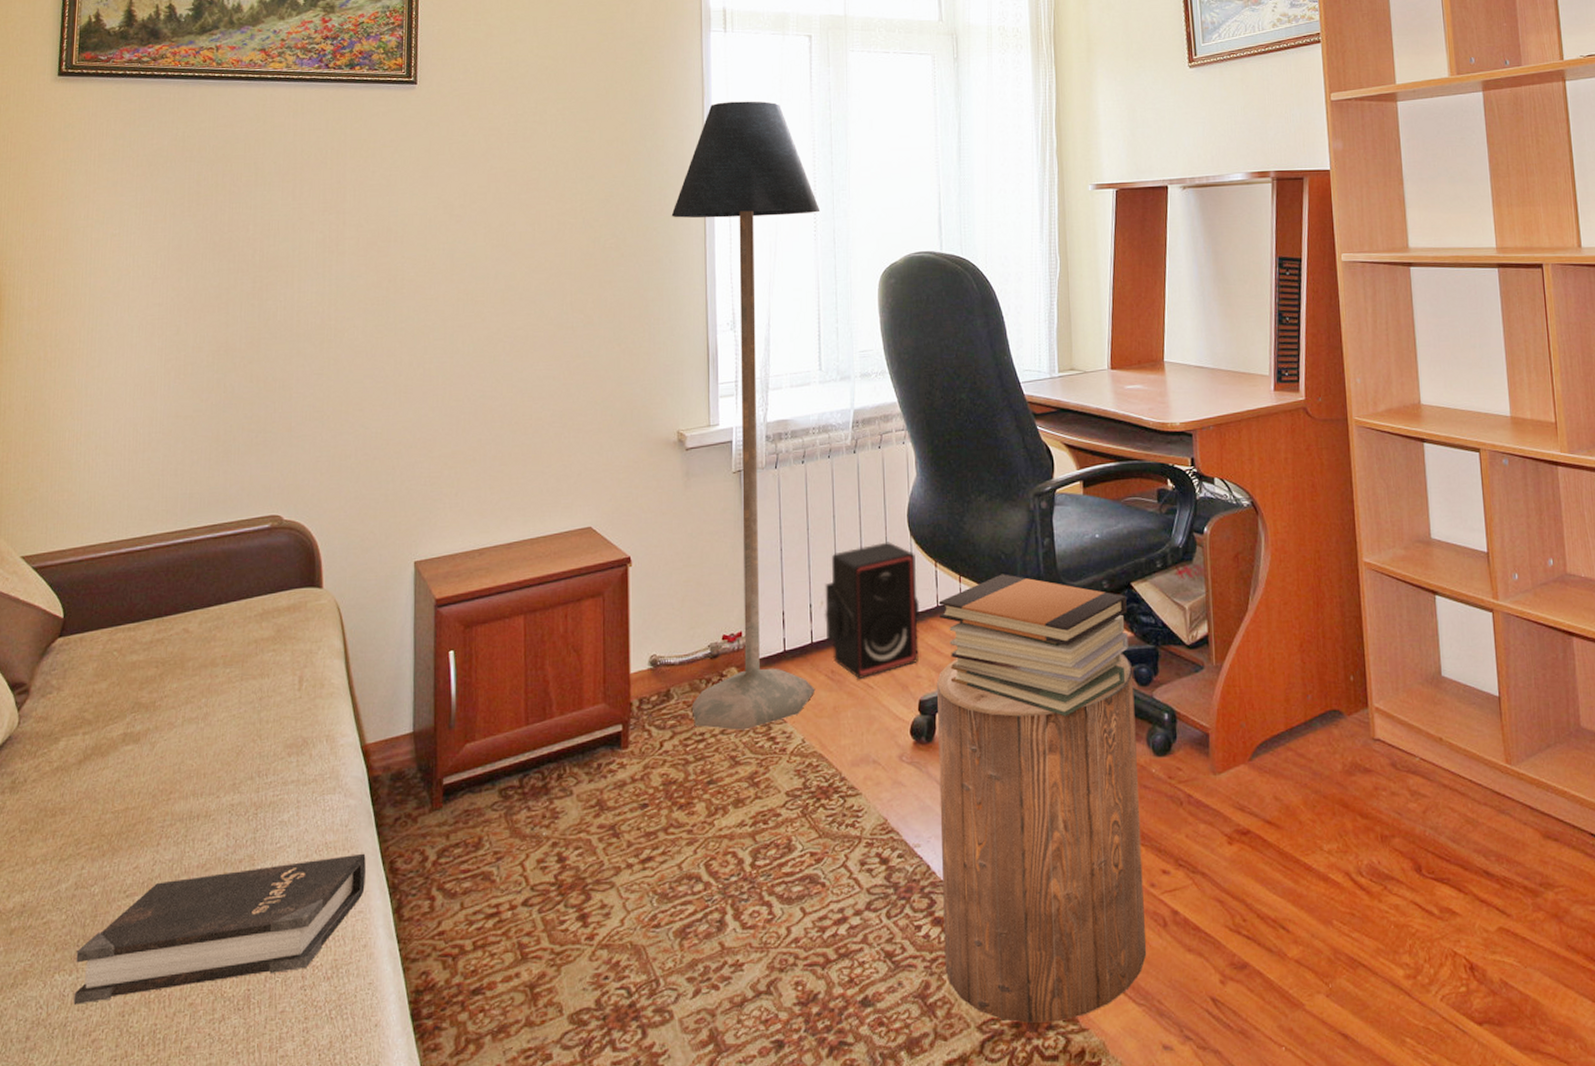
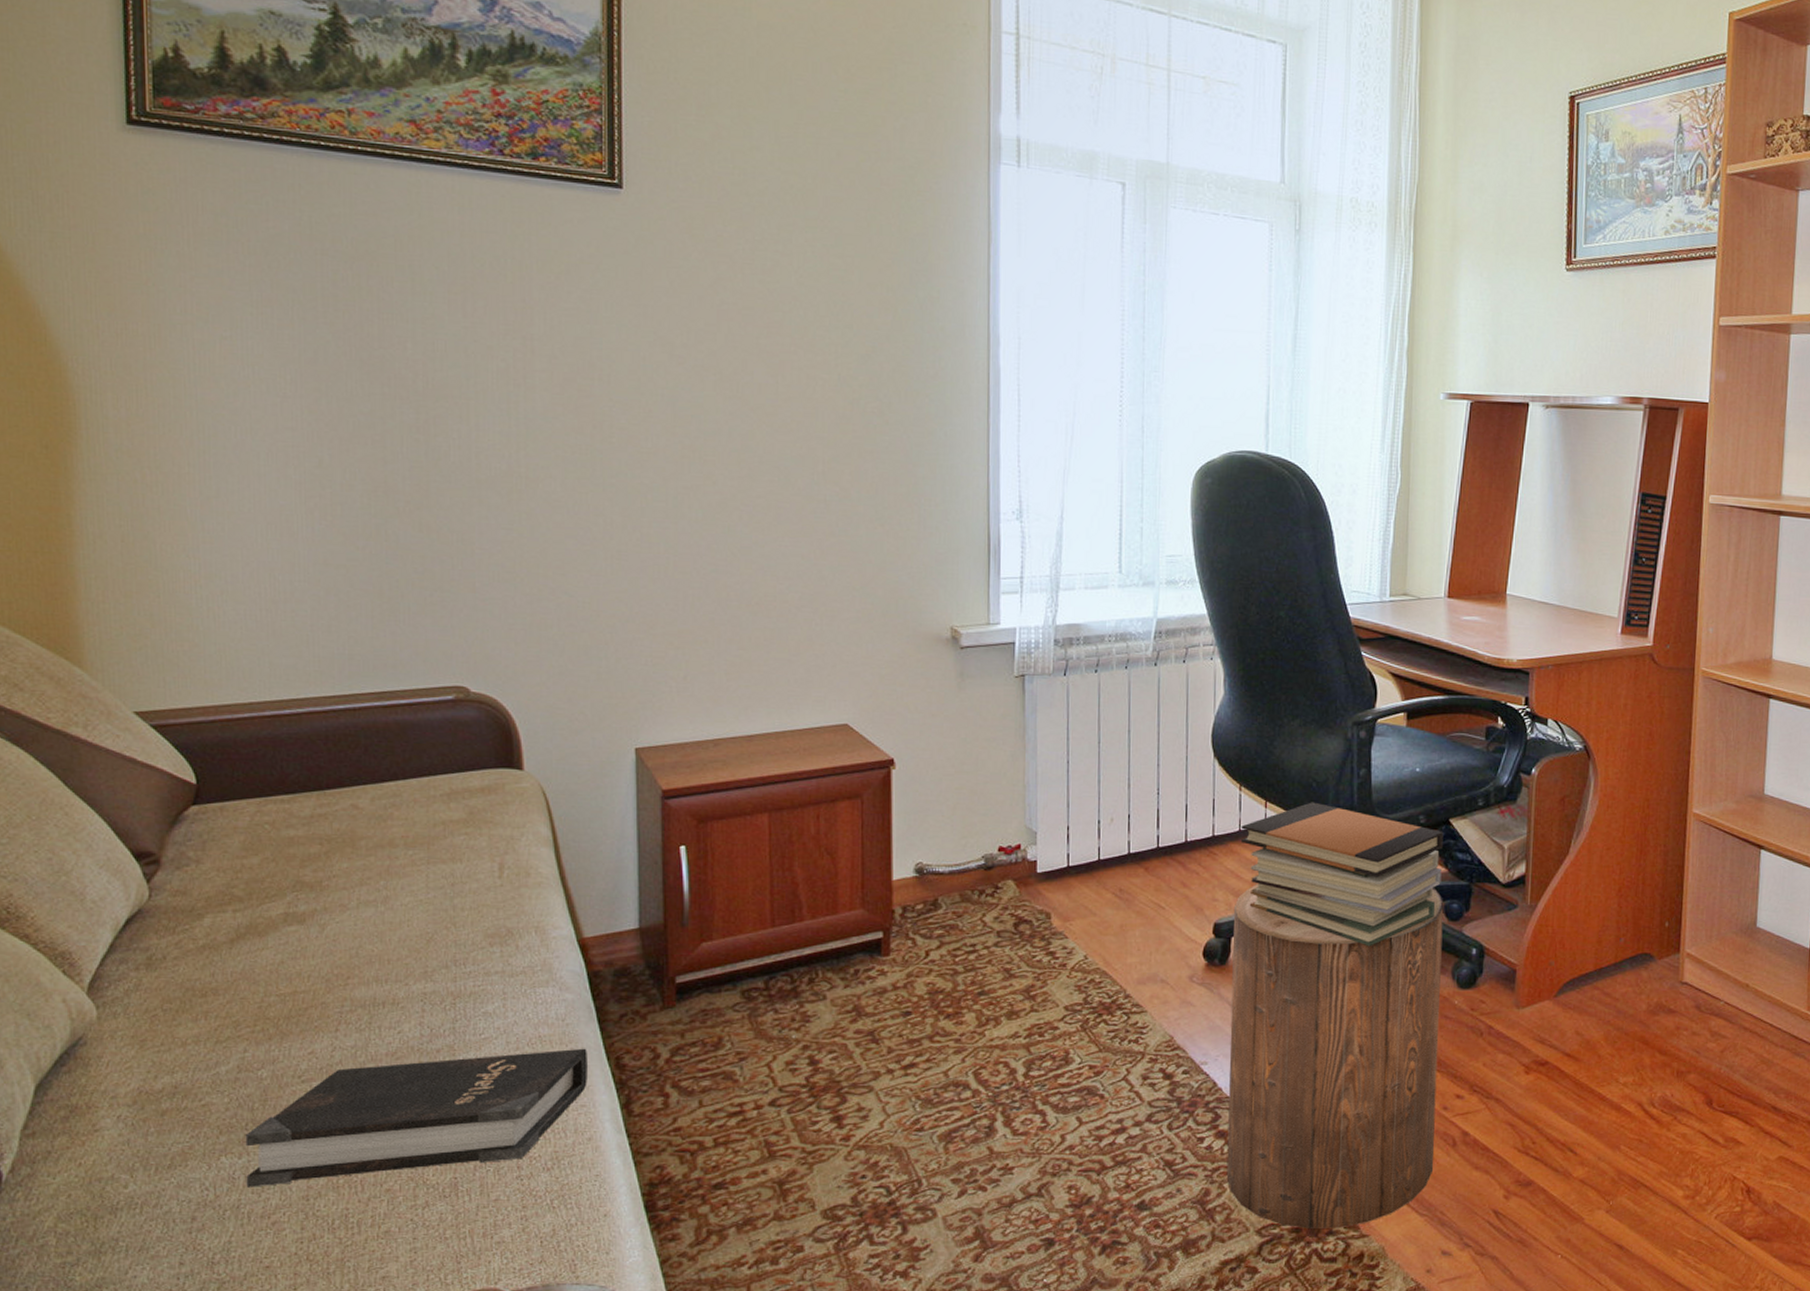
floor lamp: present [671,101,821,730] -> none [947,252,1128,944]
stereo: present [824,542,920,678] -> none [1113,761,1221,898]

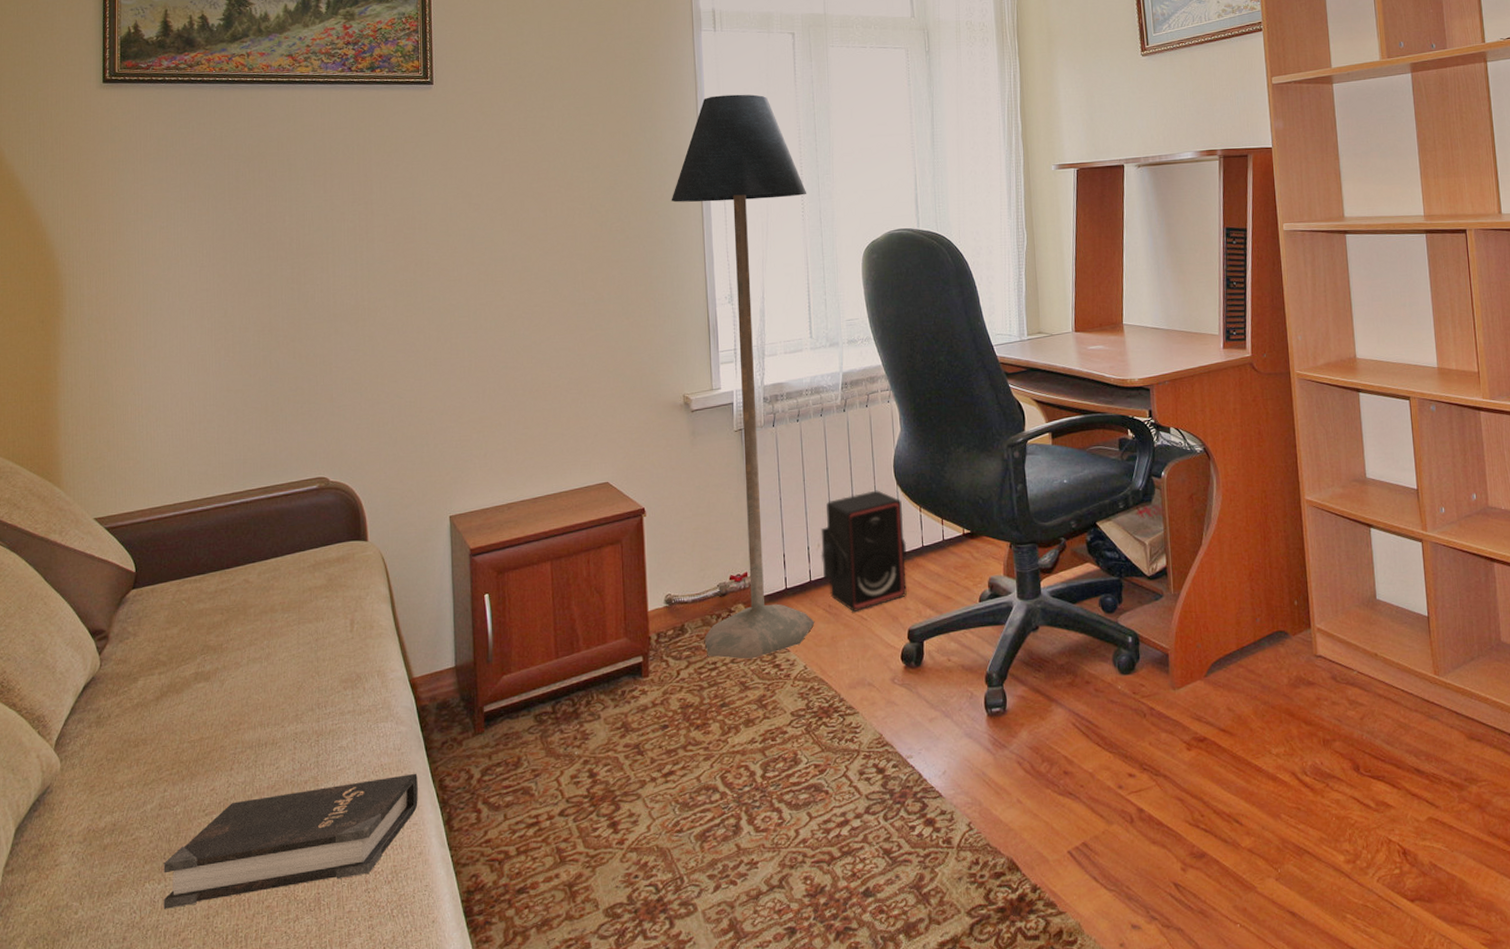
floor lamp: none [947,252,1128,944] -> present [671,94,815,659]
stereo: none [1113,761,1221,898] -> present [820,490,907,612]
stool: present [1226,884,1444,1228] -> none [923,585,1115,908]
book stack: present [1240,802,1443,947] -> none [923,516,1095,642]

